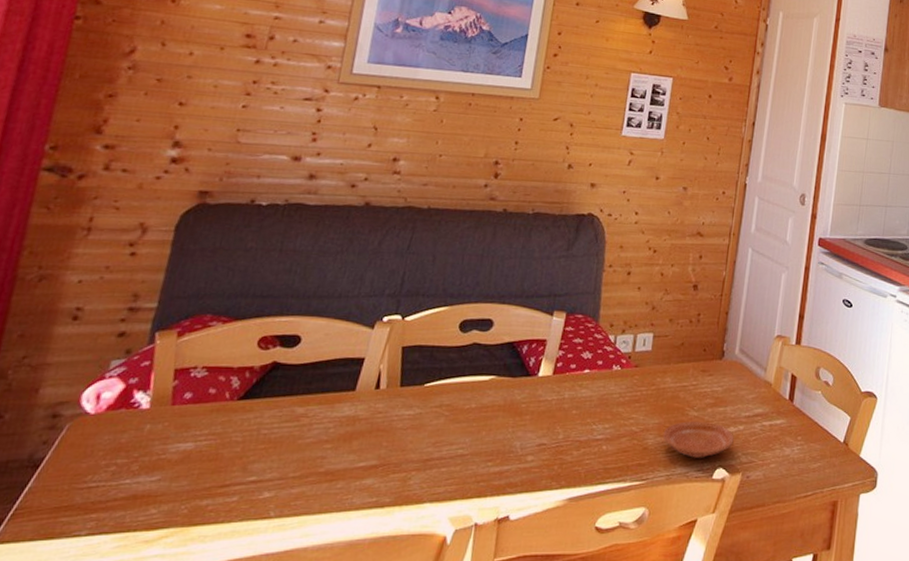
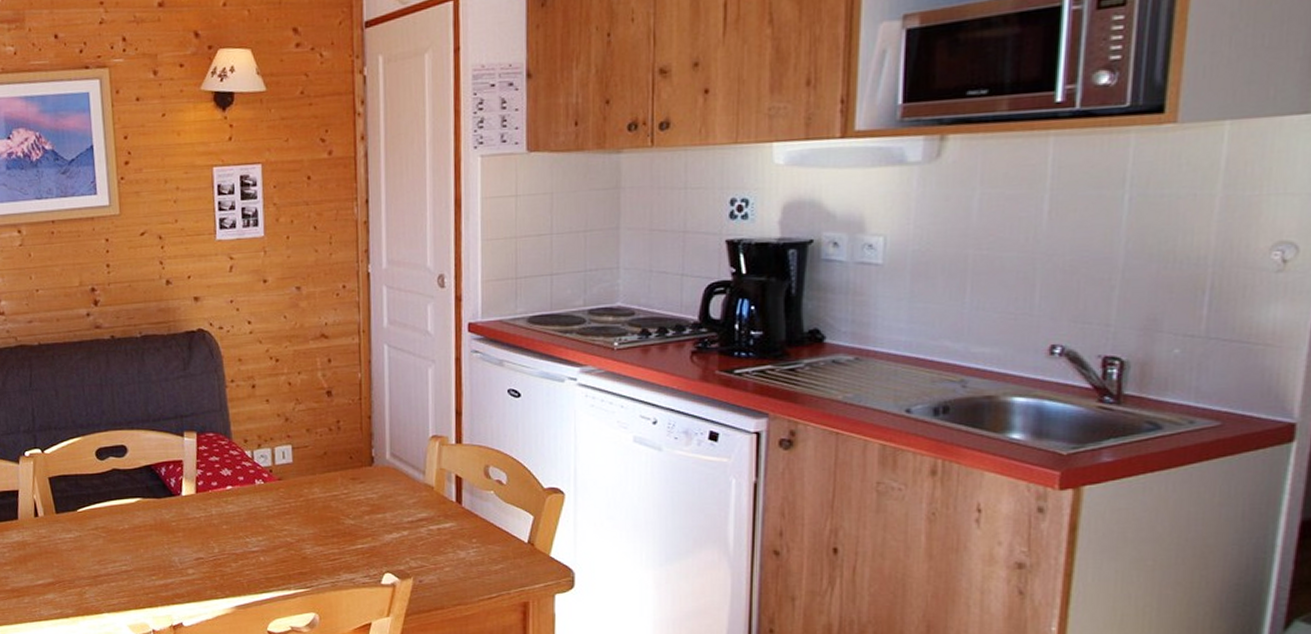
plate: present [662,421,734,458] -> none [320,530,399,565]

